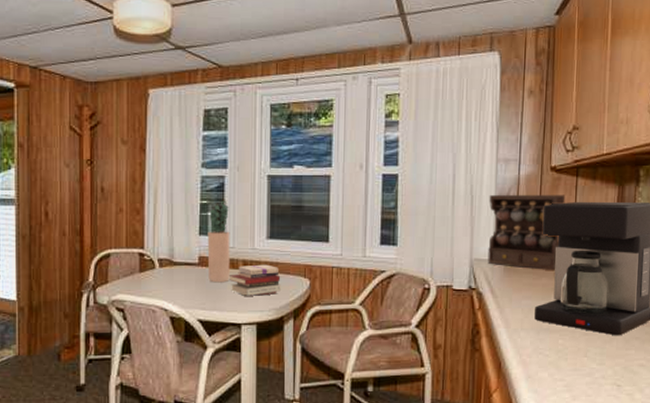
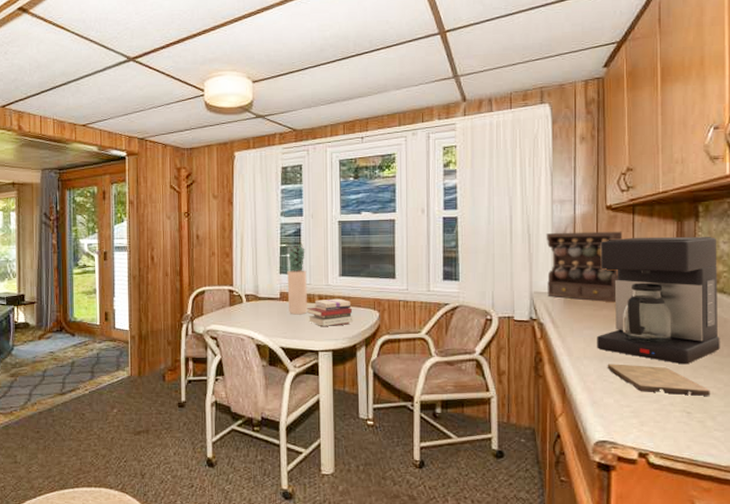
cutting board: none [543,336,640,368] -> present [607,364,710,396]

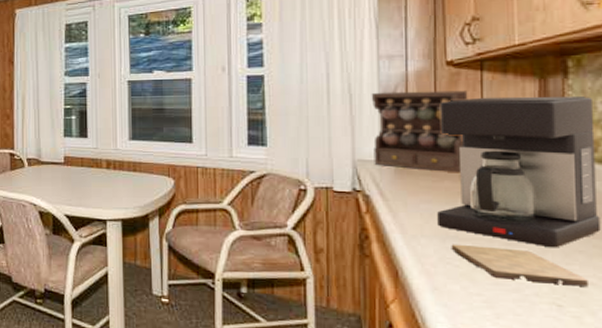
vase: present [287,242,307,315] -> none [72,103,94,181]
books: present [306,298,353,326] -> none [93,164,145,194]

